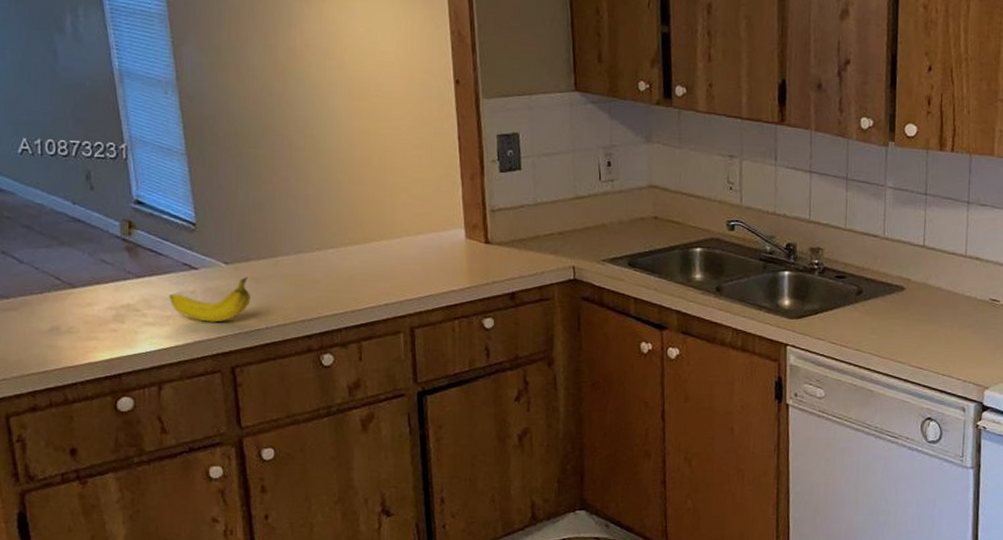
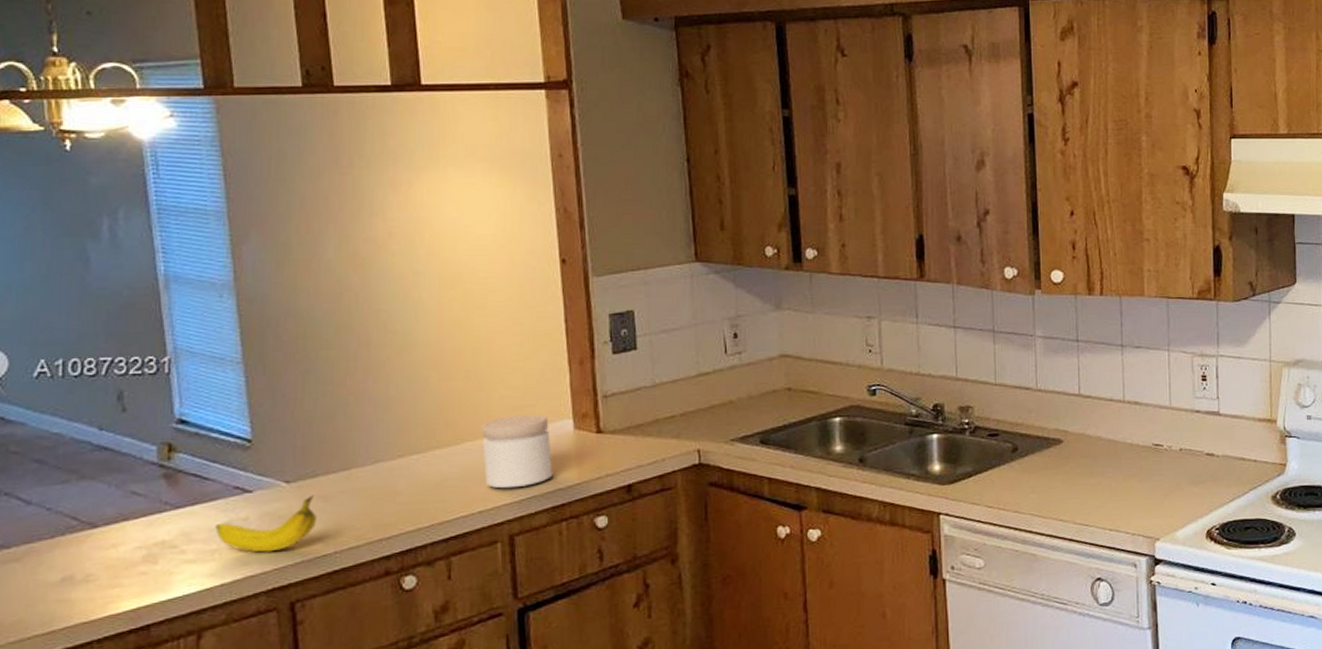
jar: none [386,221,448,287] -> present [481,414,553,489]

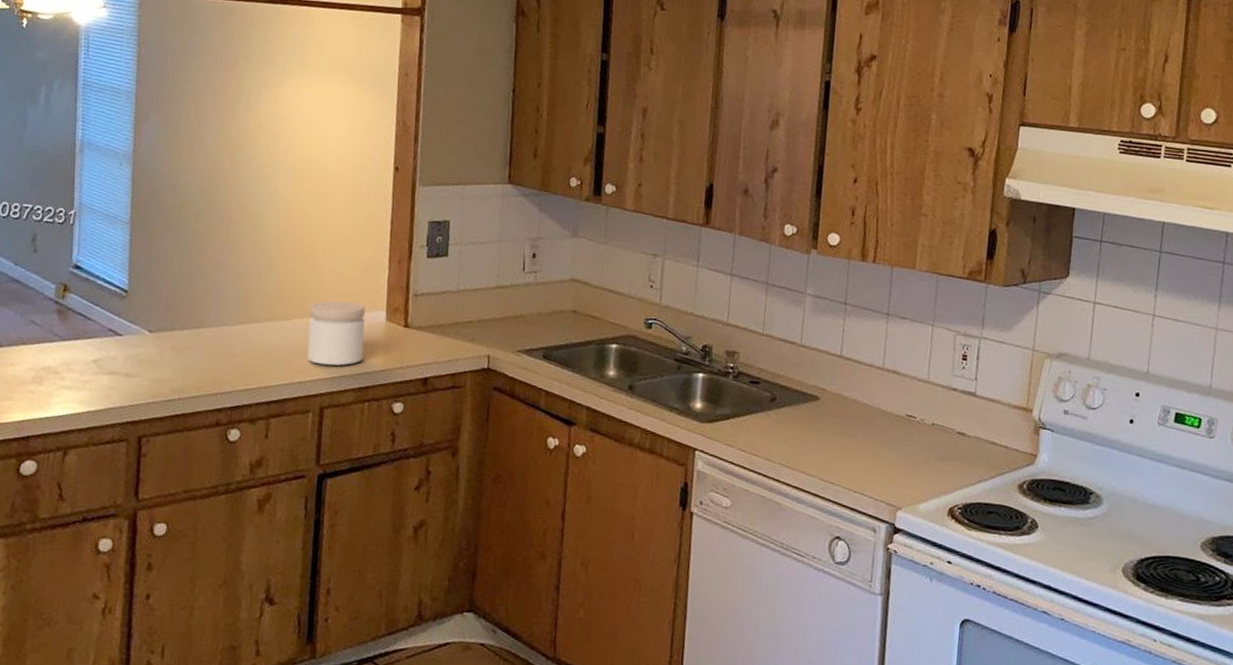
fruit: present [215,495,317,553] -> none [89,345,169,390]

